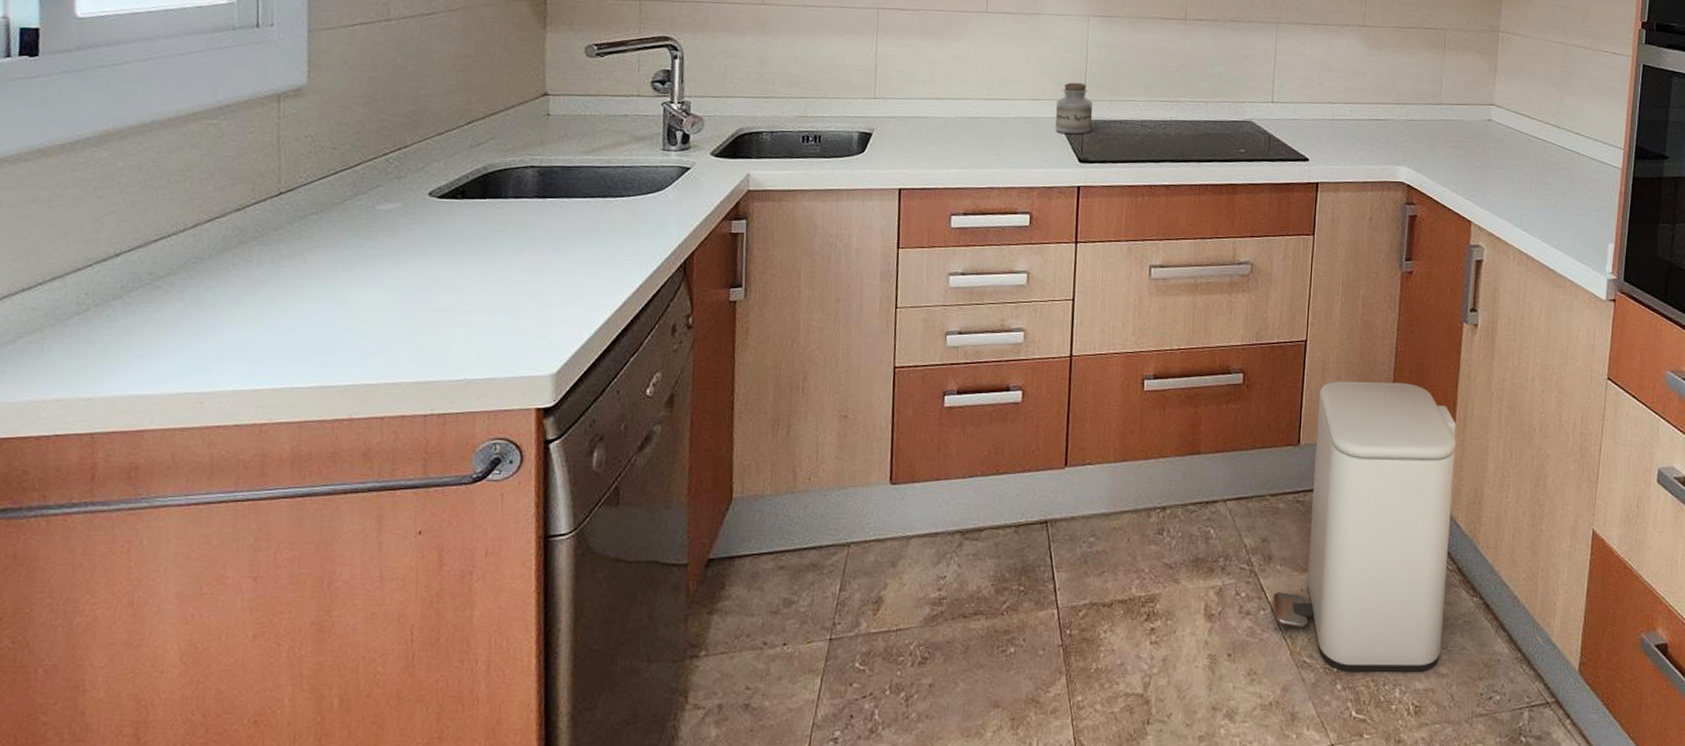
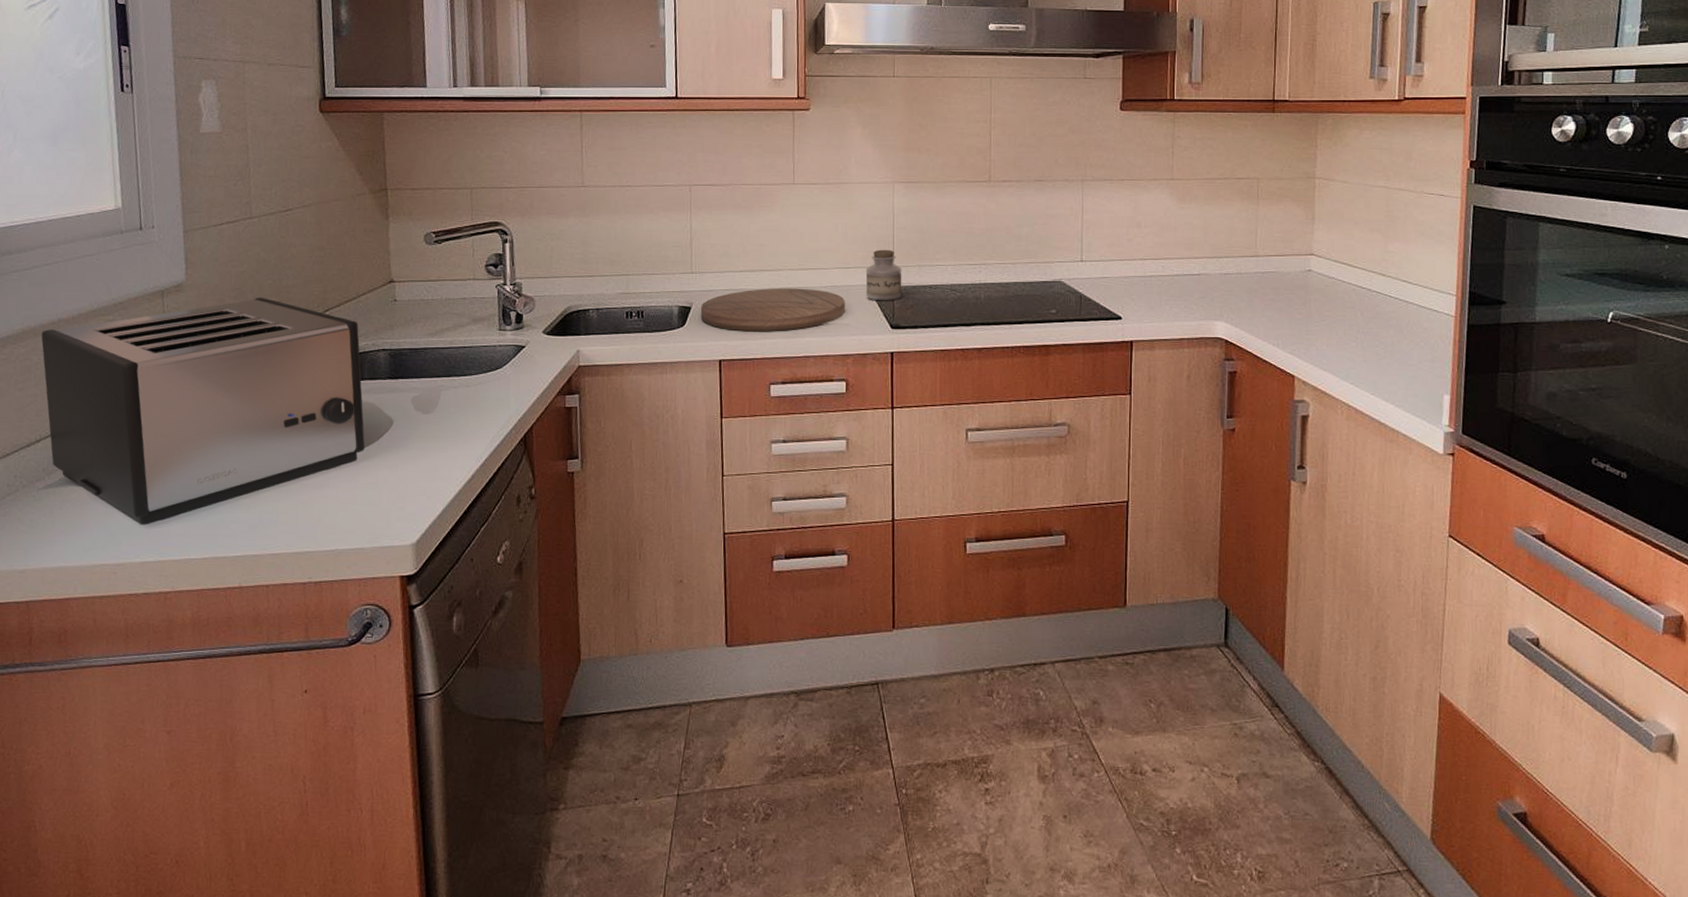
toaster: none [129,105,506,351] -> present [41,297,366,525]
cutting board: none [881,117,1033,162] -> present [700,288,845,332]
pedal bin: present [1273,381,1457,673] -> none [1106,541,1290,837]

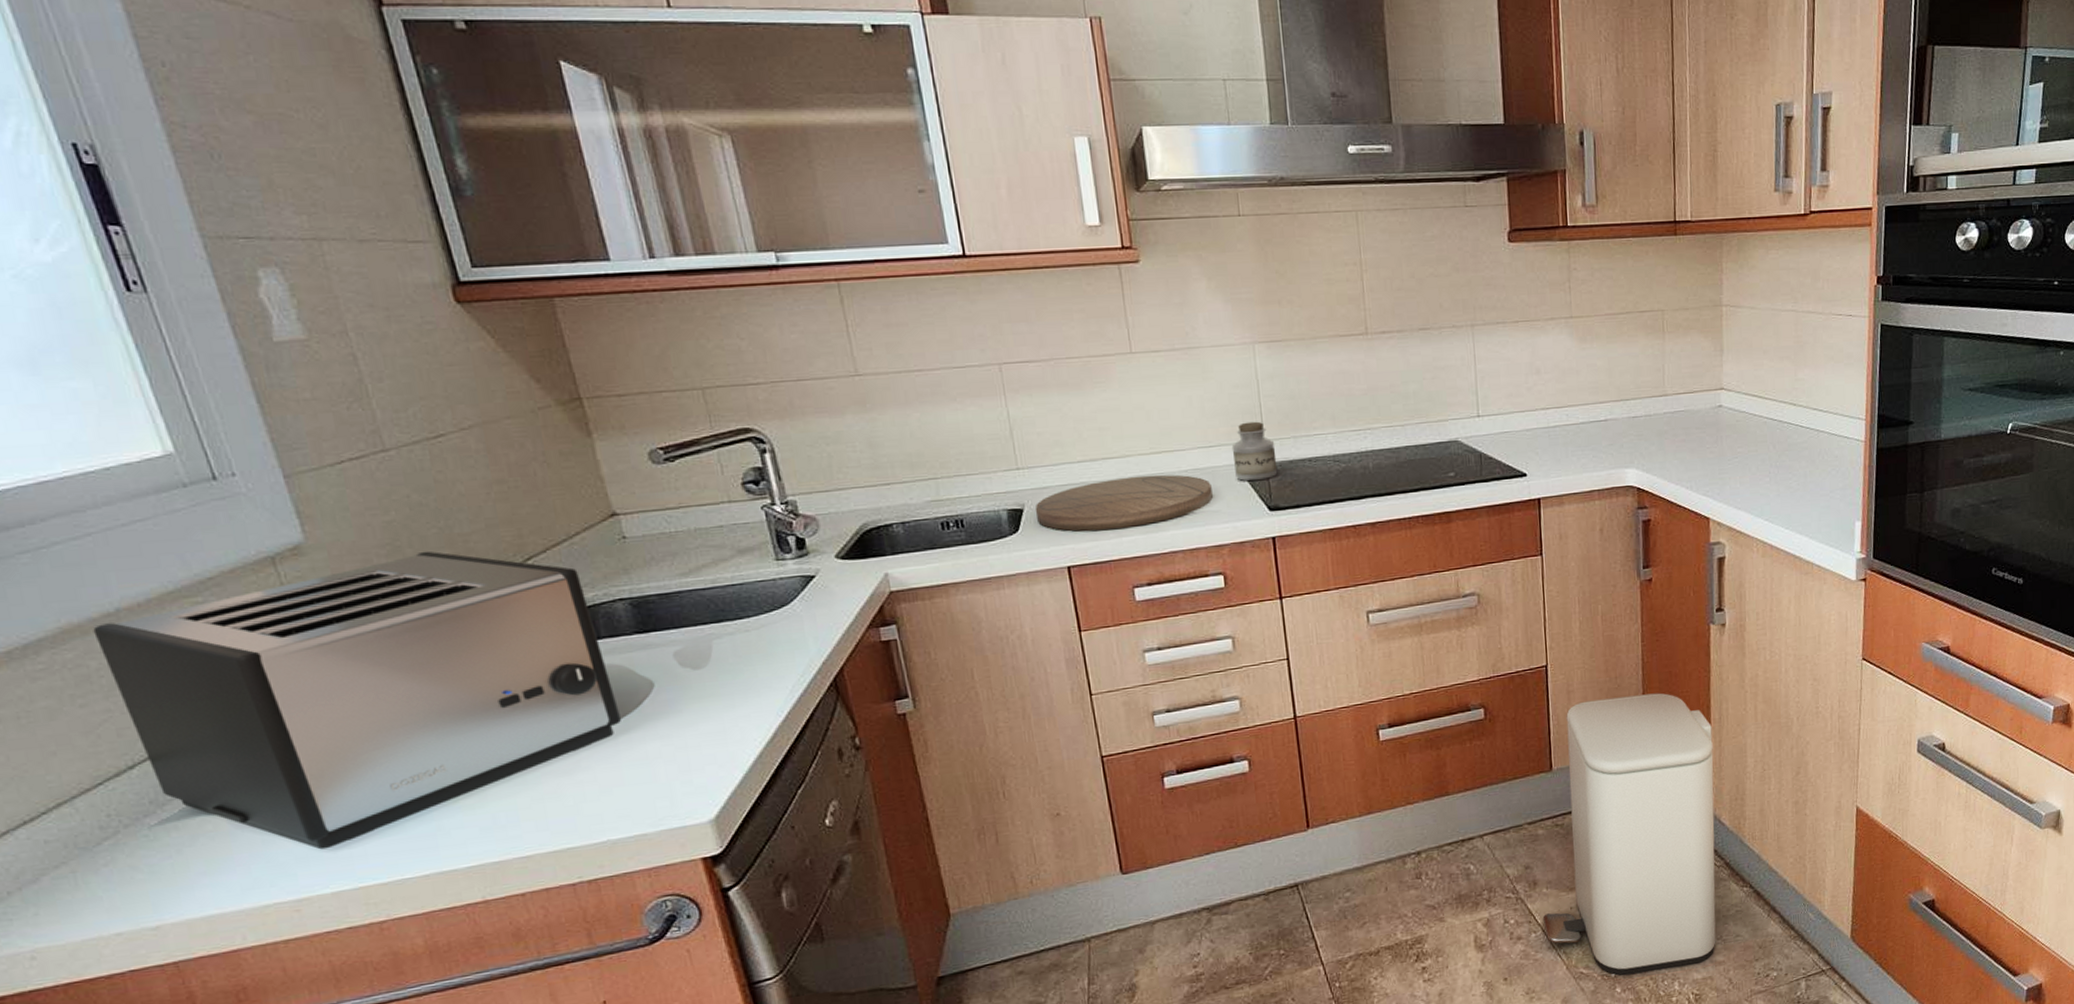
pedal bin: none [1106,541,1290,837] -> present [1542,692,1716,976]

